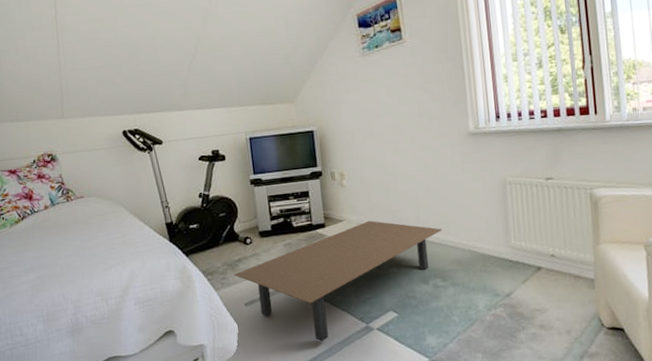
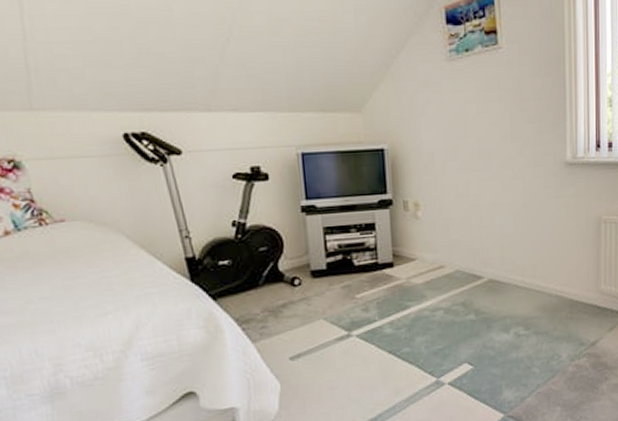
coffee table: present [234,220,442,342] -> none [276,260,529,401]

